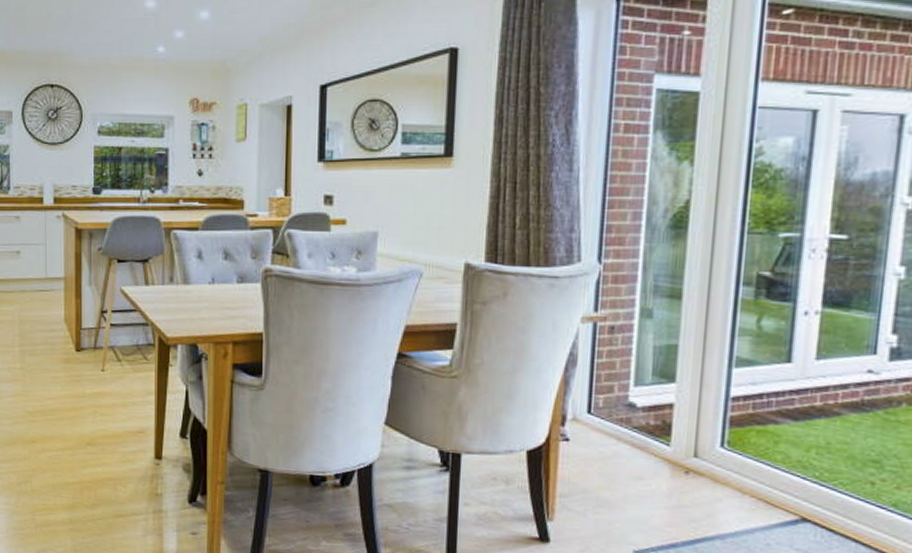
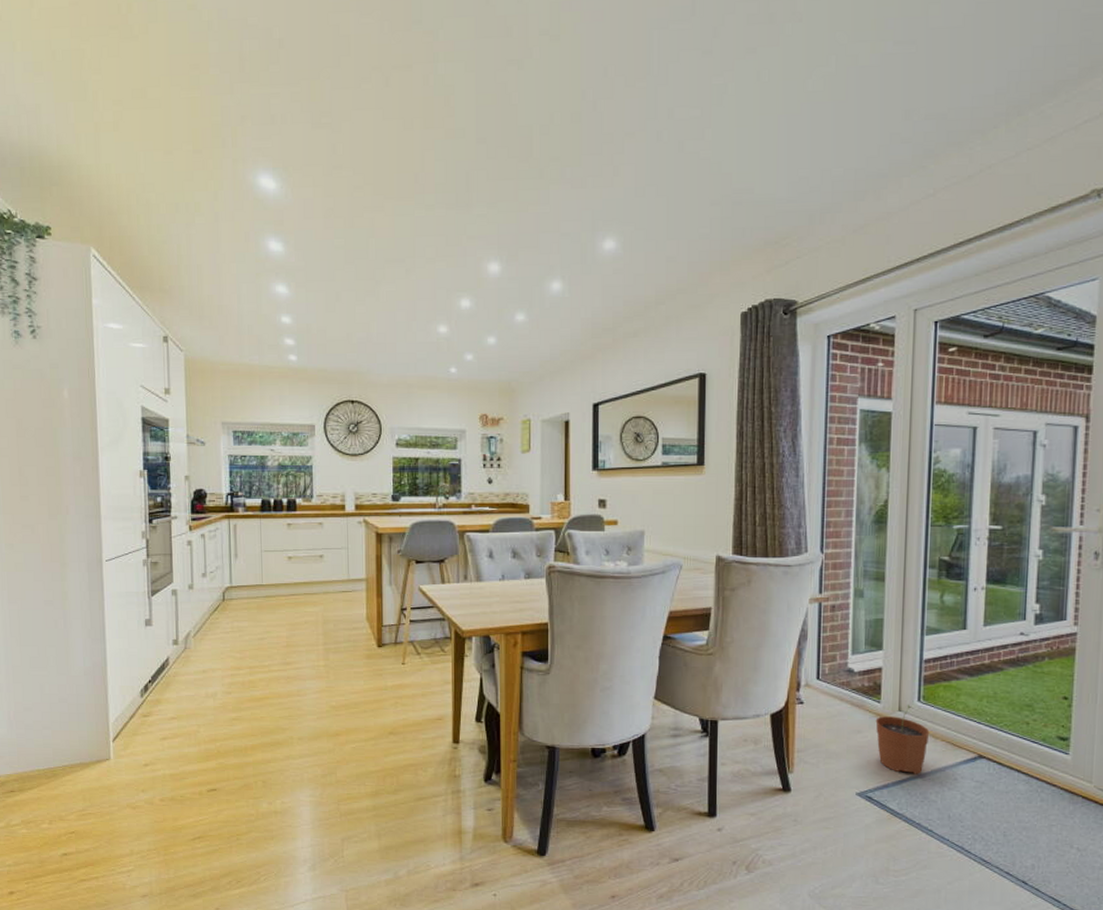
plant pot: none [662,450,735,535] -> present [875,704,930,775]

